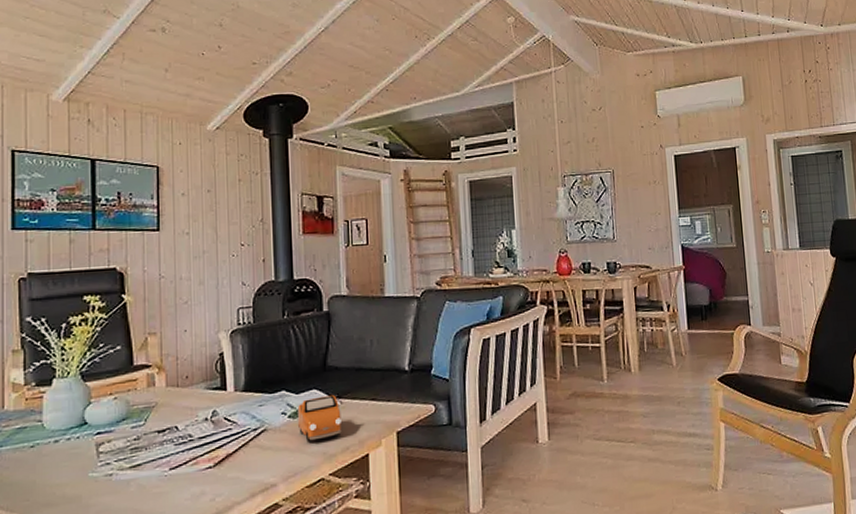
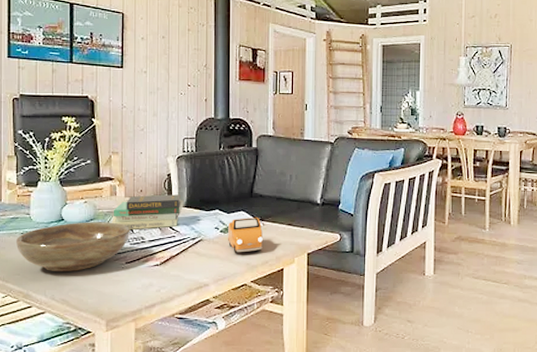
bowl: none [24,419,175,492] -> present [16,222,131,272]
books: none [150,377,242,427] -> present [111,194,184,229]

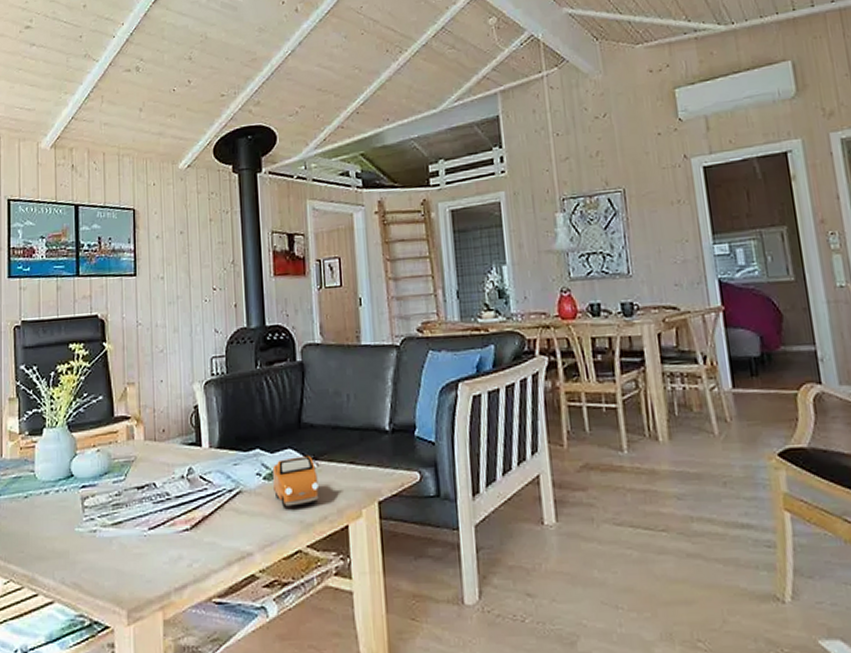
bowl: present [16,222,131,272] -> none [19,474,153,547]
books: present [111,194,184,229] -> none [129,432,216,483]

